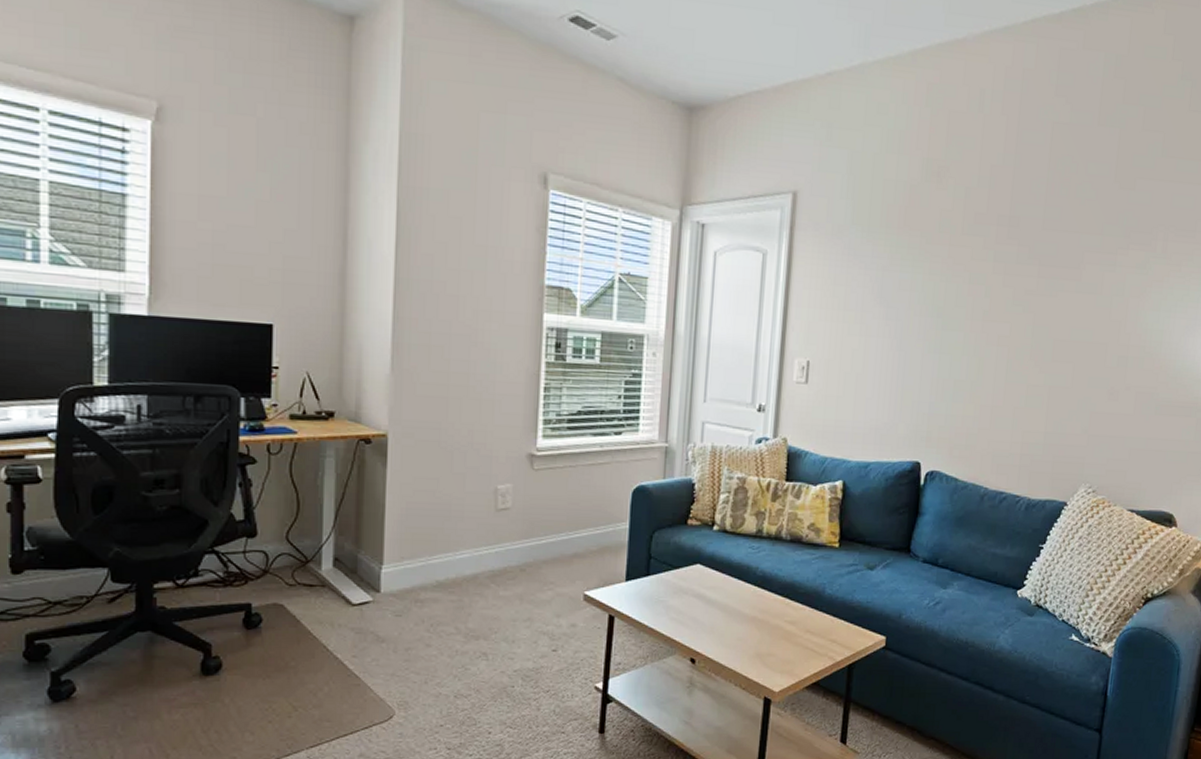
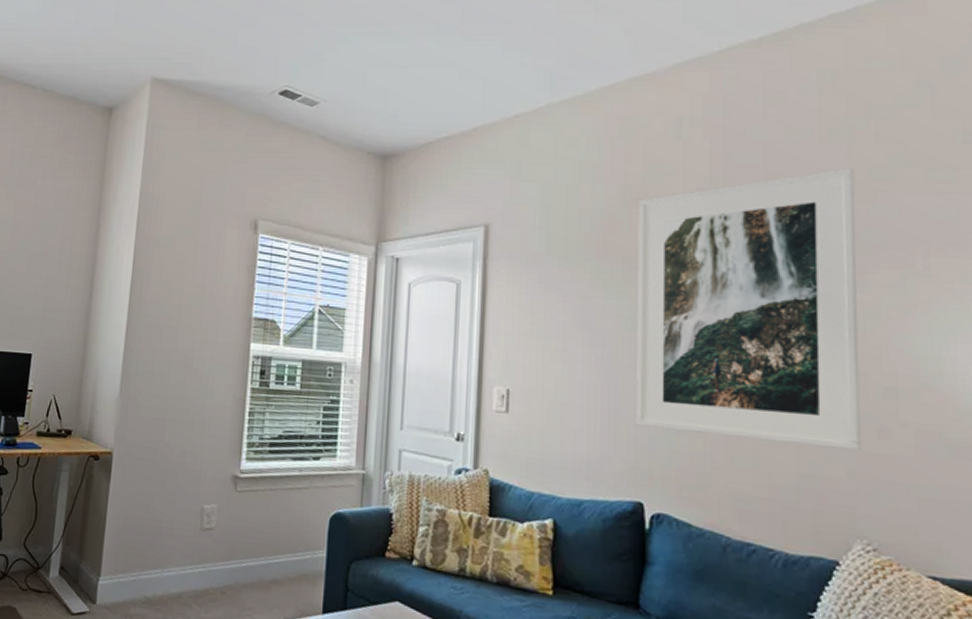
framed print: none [920,154,1122,411] -> present [636,168,861,452]

